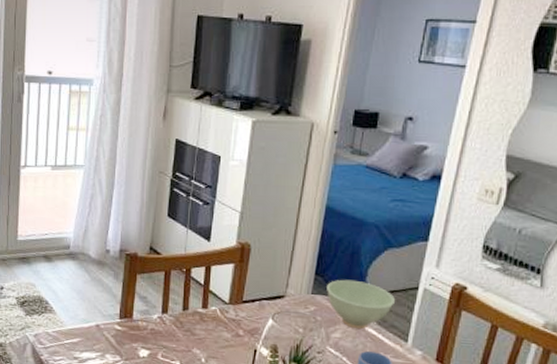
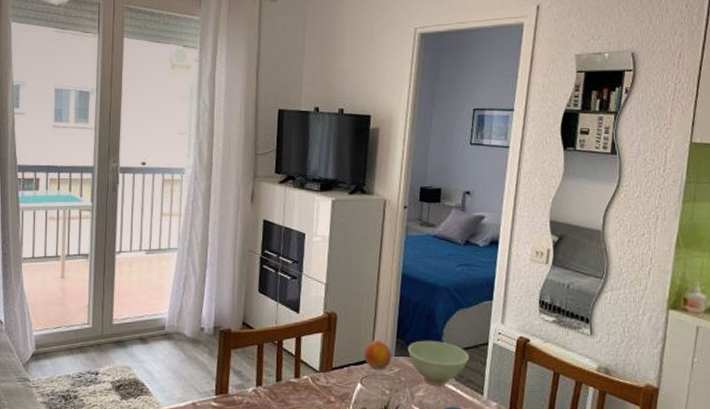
fruit: none [277,276,309,307] -> present [363,341,392,370]

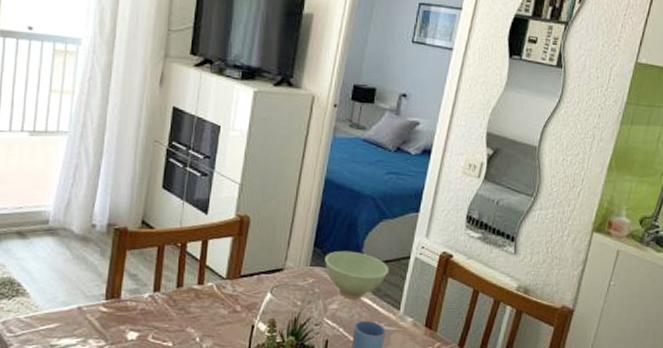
fruit: present [363,341,392,370] -> none [276,248,307,279]

